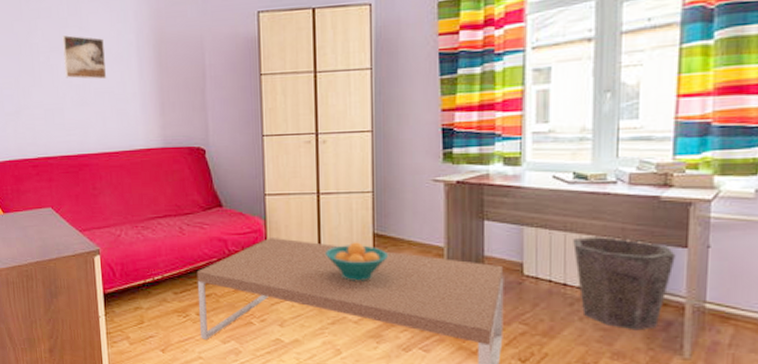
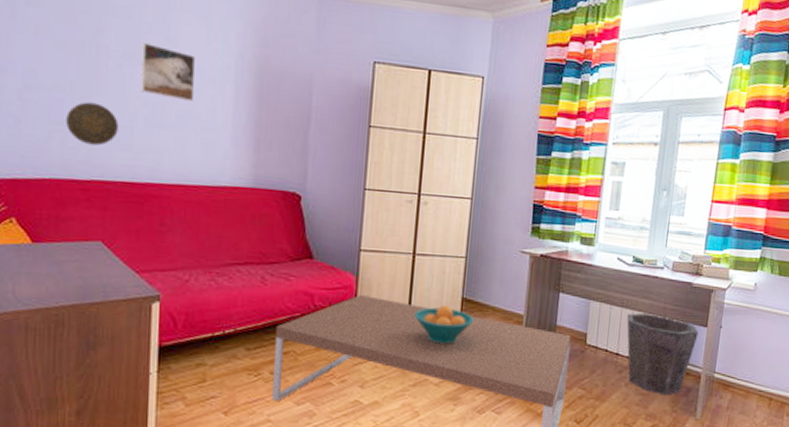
decorative plate: none [15,93,53,129] -> present [66,101,119,146]

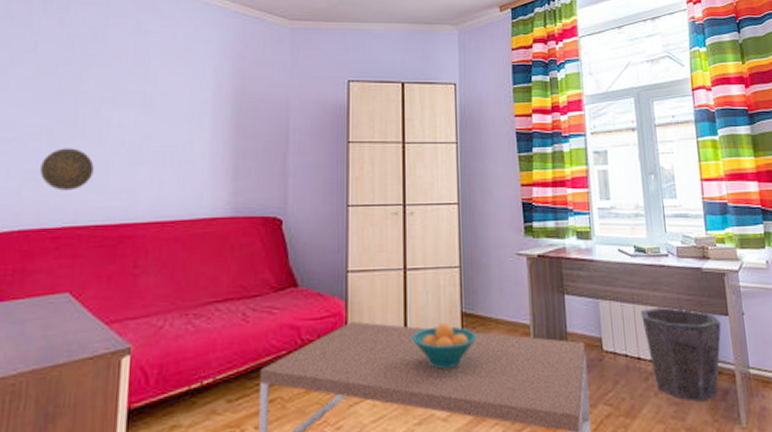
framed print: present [140,43,196,102] -> none [118,86,173,138]

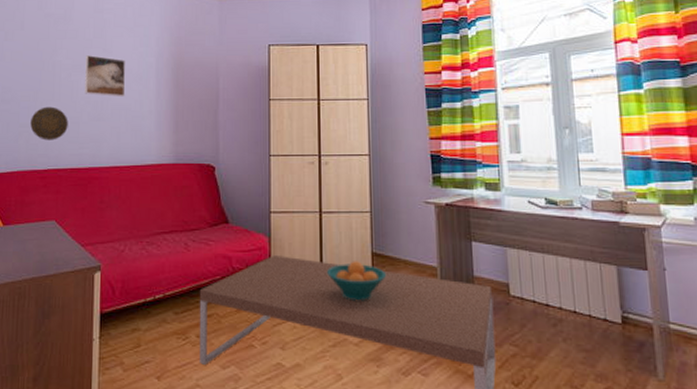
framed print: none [118,86,173,138] -> present [85,55,126,97]
waste bin: present [641,307,721,402] -> none [551,259,639,352]

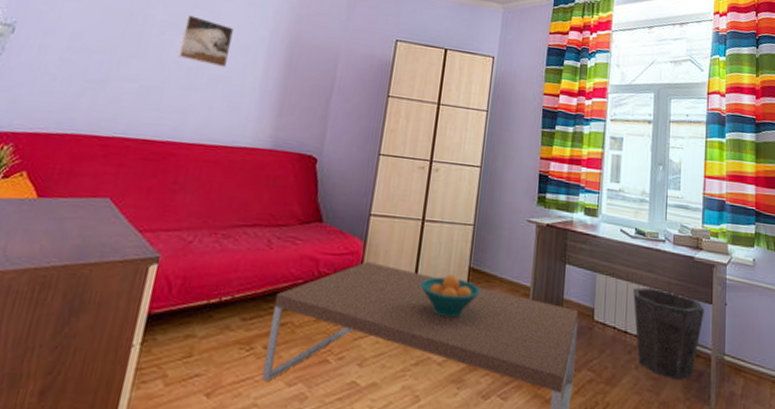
decorative plate: present [30,106,68,141] -> none [99,63,151,104]
waste bin: none [551,259,639,352] -> present [633,287,704,380]

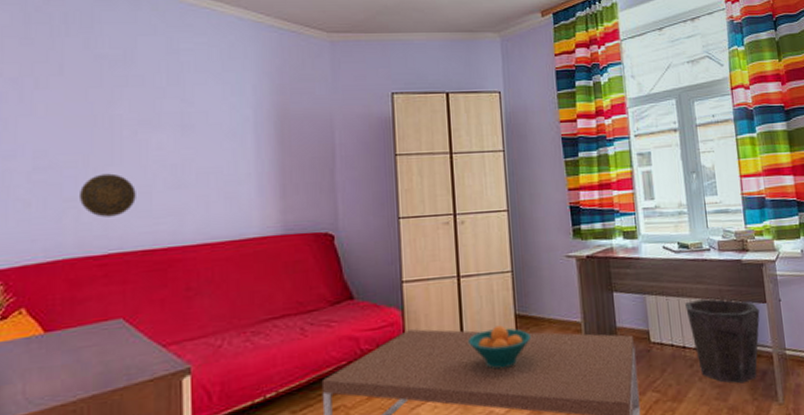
decorative plate: none [99,63,151,104] -> present [80,173,136,218]
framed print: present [177,15,234,68] -> none [157,107,215,158]

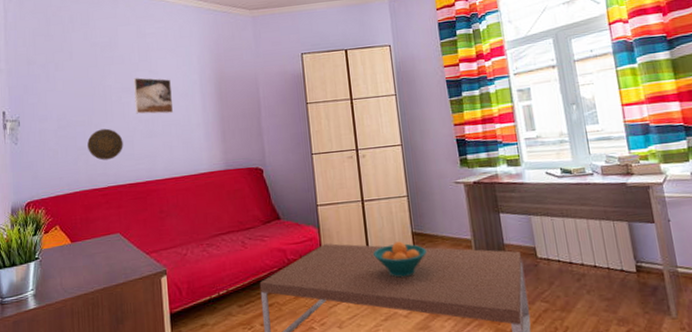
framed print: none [157,107,215,158] -> present [133,77,174,114]
waste bin: present [685,298,760,384] -> none [570,218,648,298]

